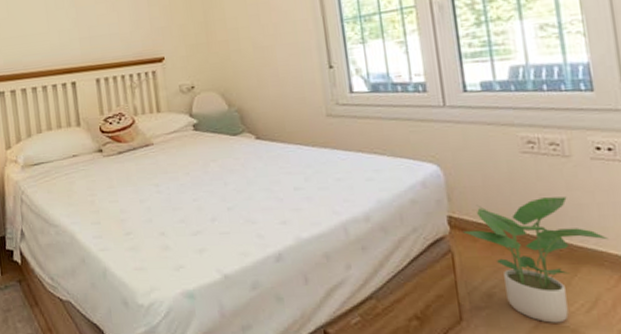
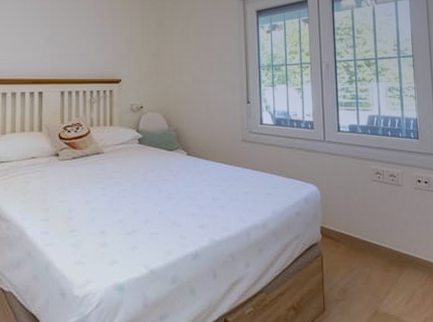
potted plant: present [463,196,609,323] -> none [330,215,422,312]

